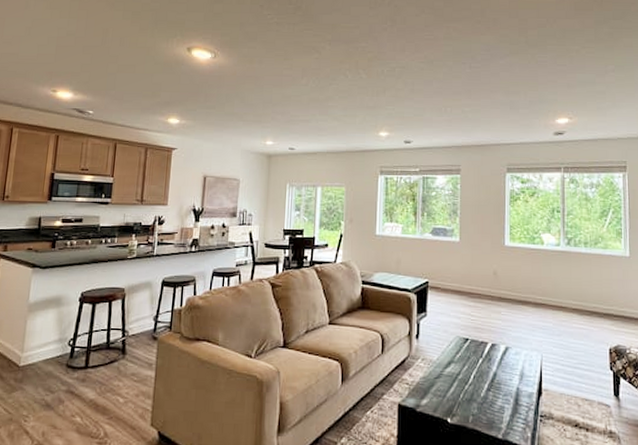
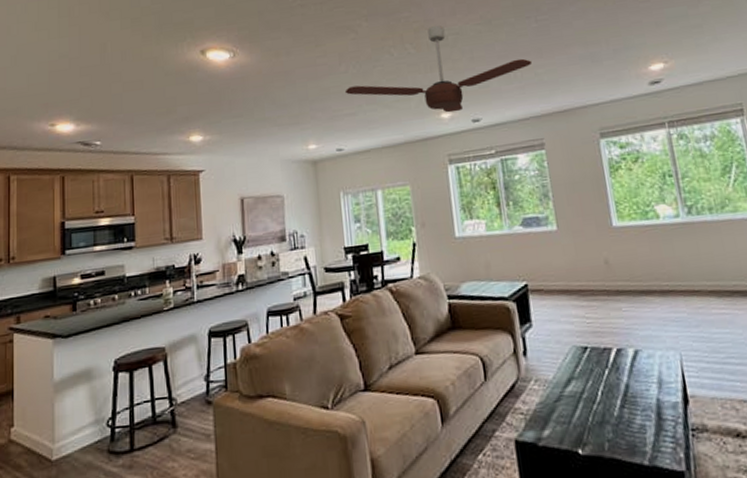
ceiling fan: none [303,58,462,132] -> present [344,25,533,113]

